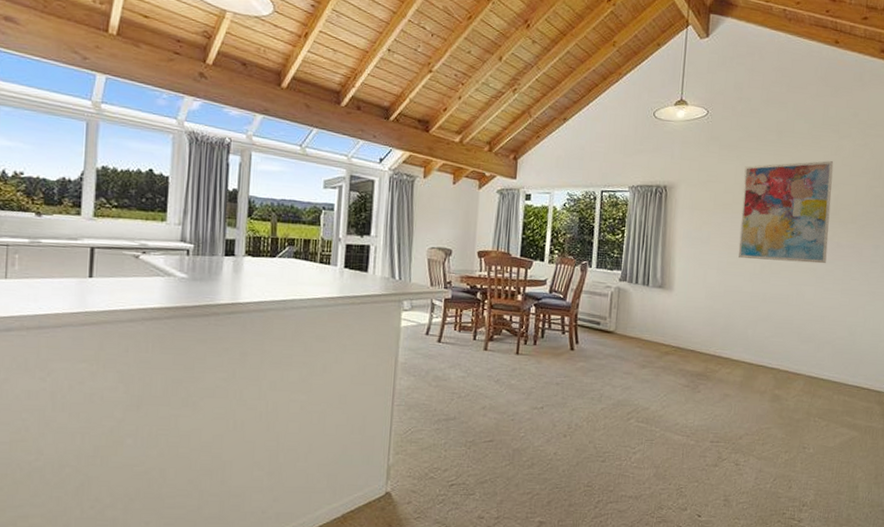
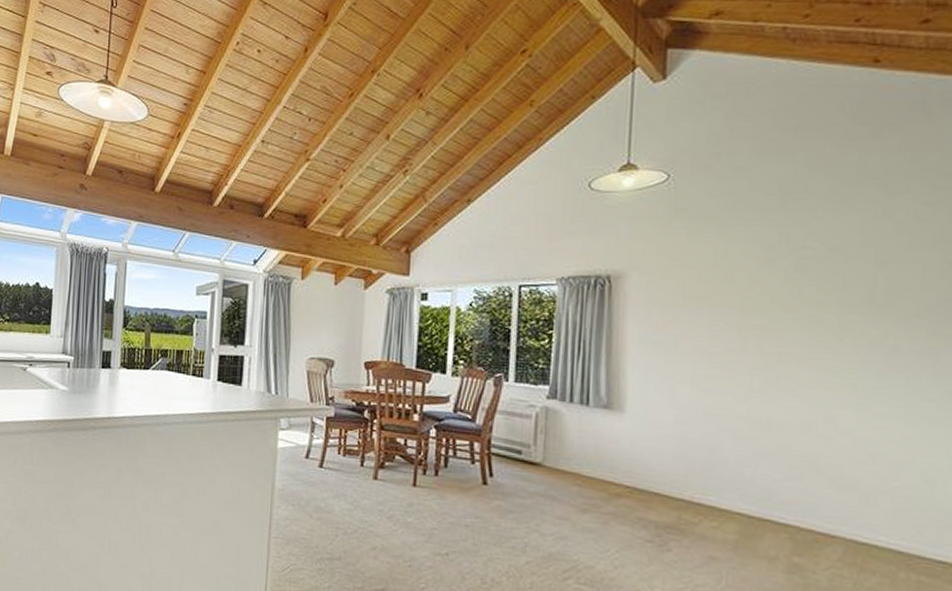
wall art: present [738,161,834,264] -> none [723,229,880,378]

